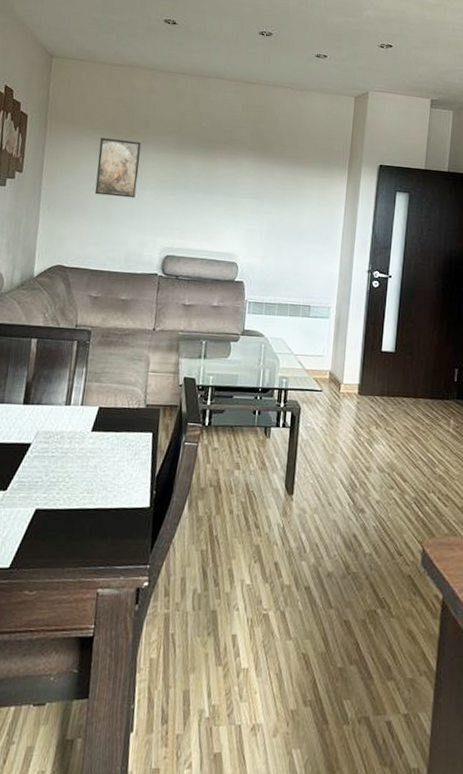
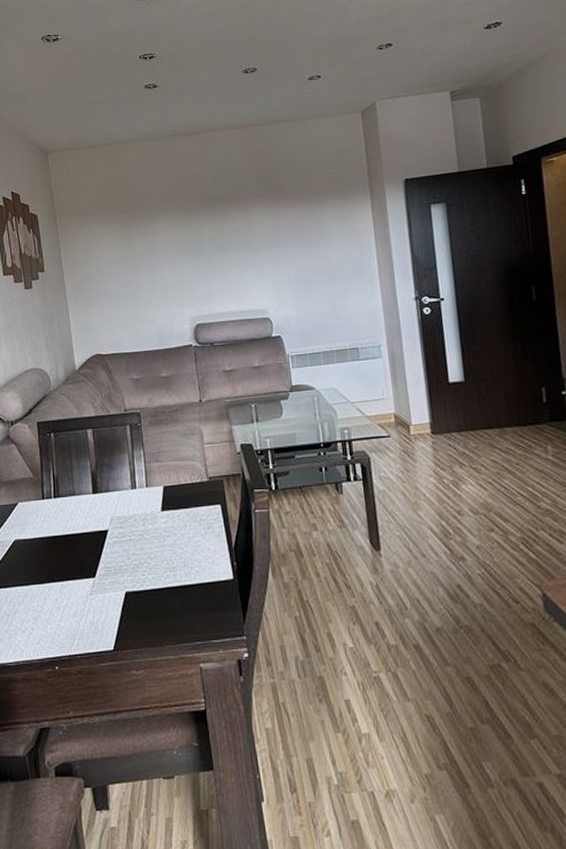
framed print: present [94,138,141,198] -> none [109,216,154,278]

